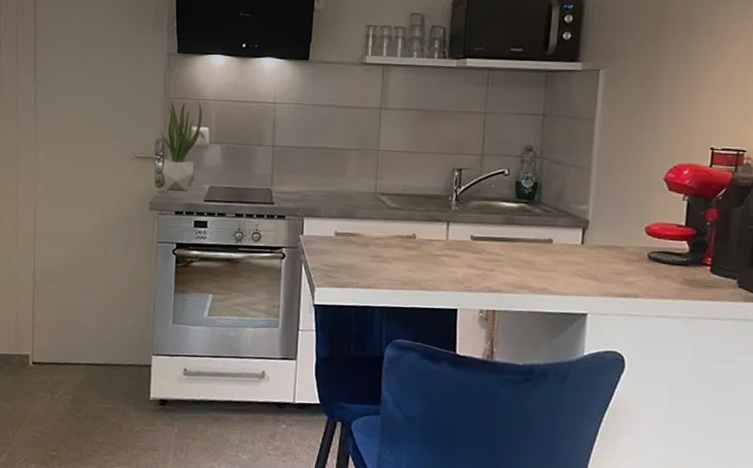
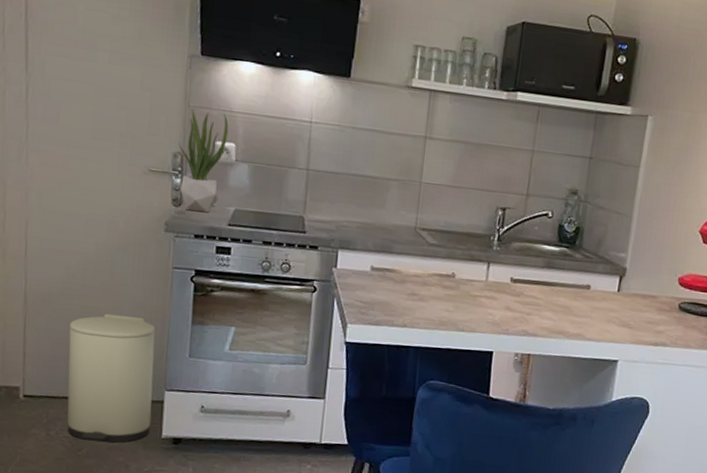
pedal bin: none [68,286,143,405] -> present [67,313,156,443]

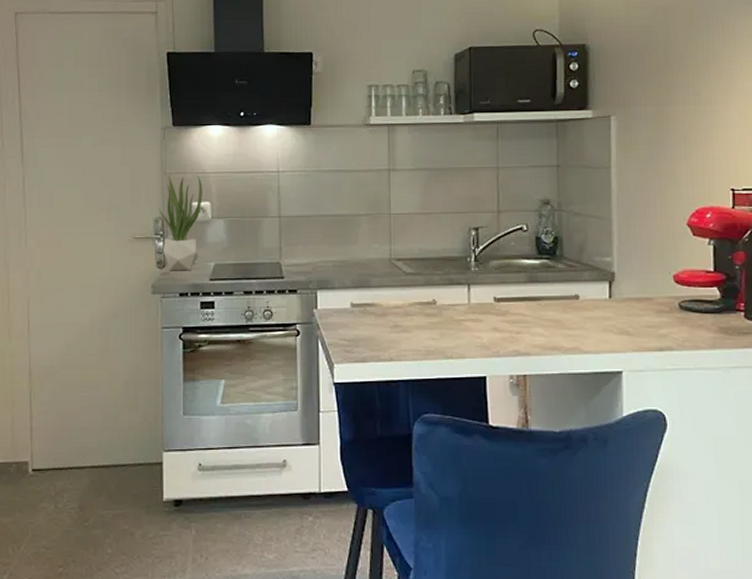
pedal bin: present [67,313,156,443] -> none [71,380,152,510]

